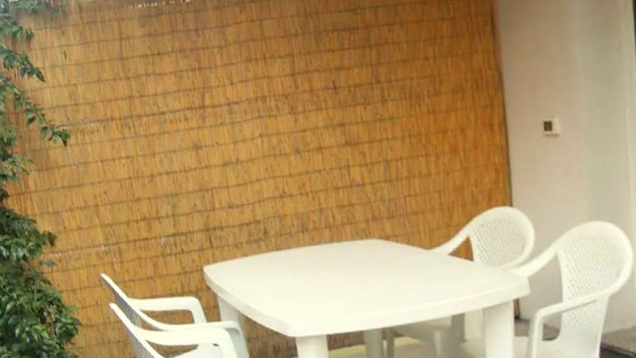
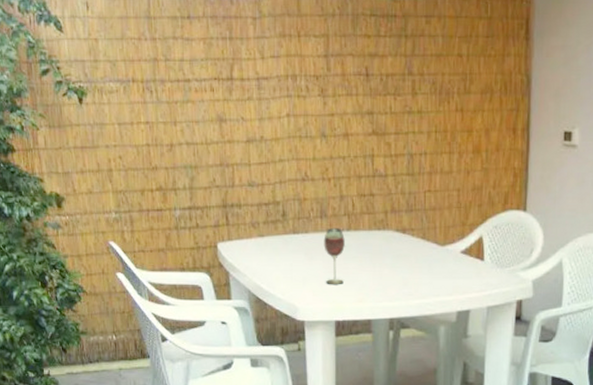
wineglass: none [307,241,331,298] -> present [323,228,345,284]

